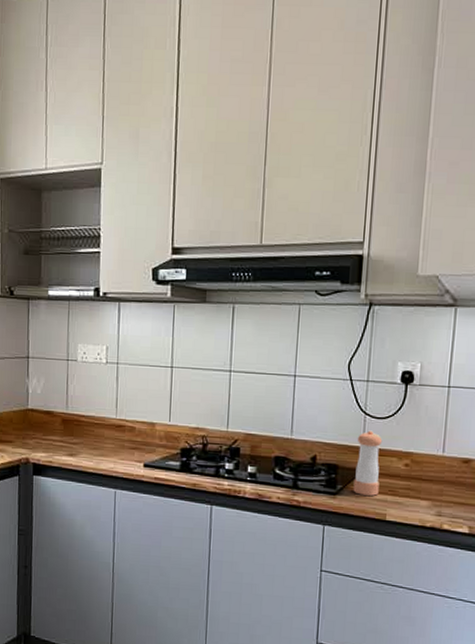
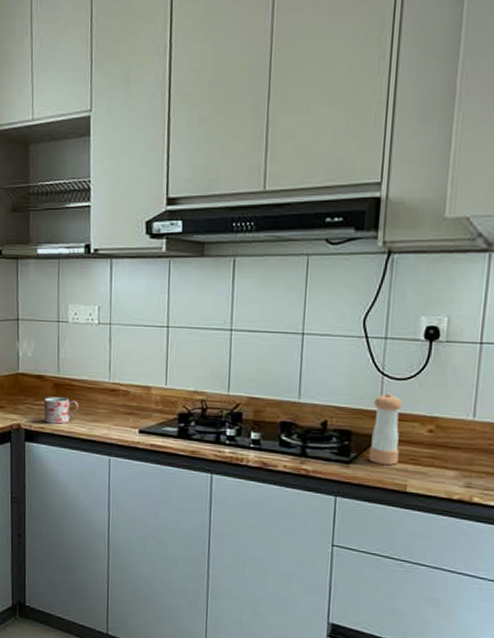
mug: none [52,432,86,458] -> present [44,397,79,424]

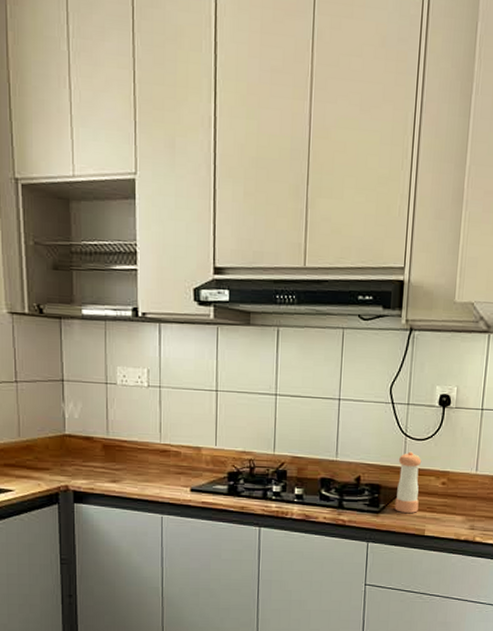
mug: present [44,397,79,424] -> none [94,458,129,485]

